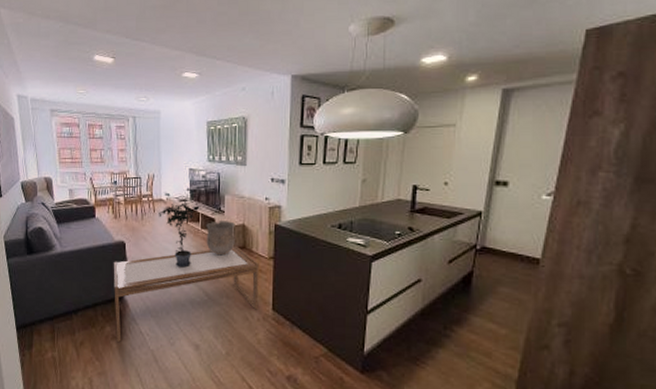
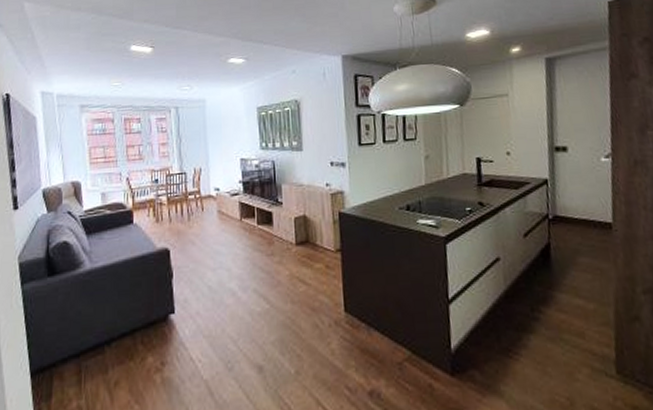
coffee table: present [113,245,259,343] -> none [155,240,329,377]
potted plant: present [159,200,202,268] -> none [208,194,258,273]
vessel: present [206,221,235,254] -> none [263,213,297,253]

